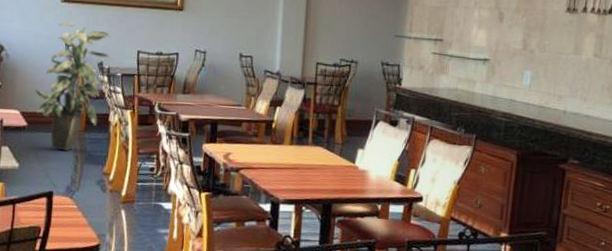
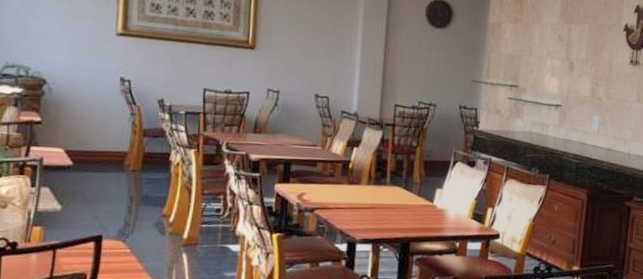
indoor plant: present [34,21,111,151] -> none [82,56,173,192]

